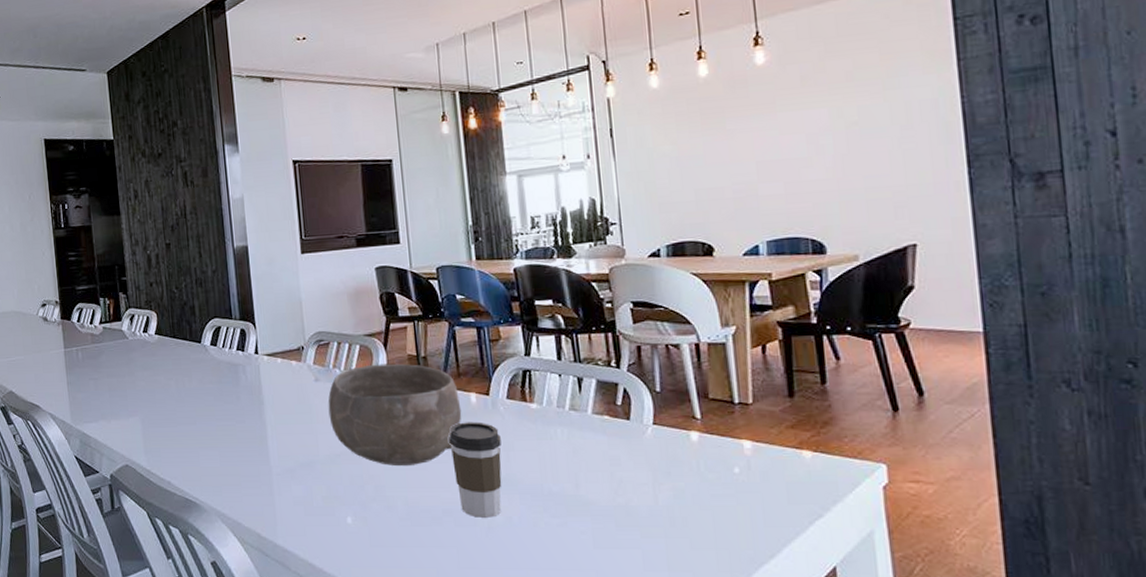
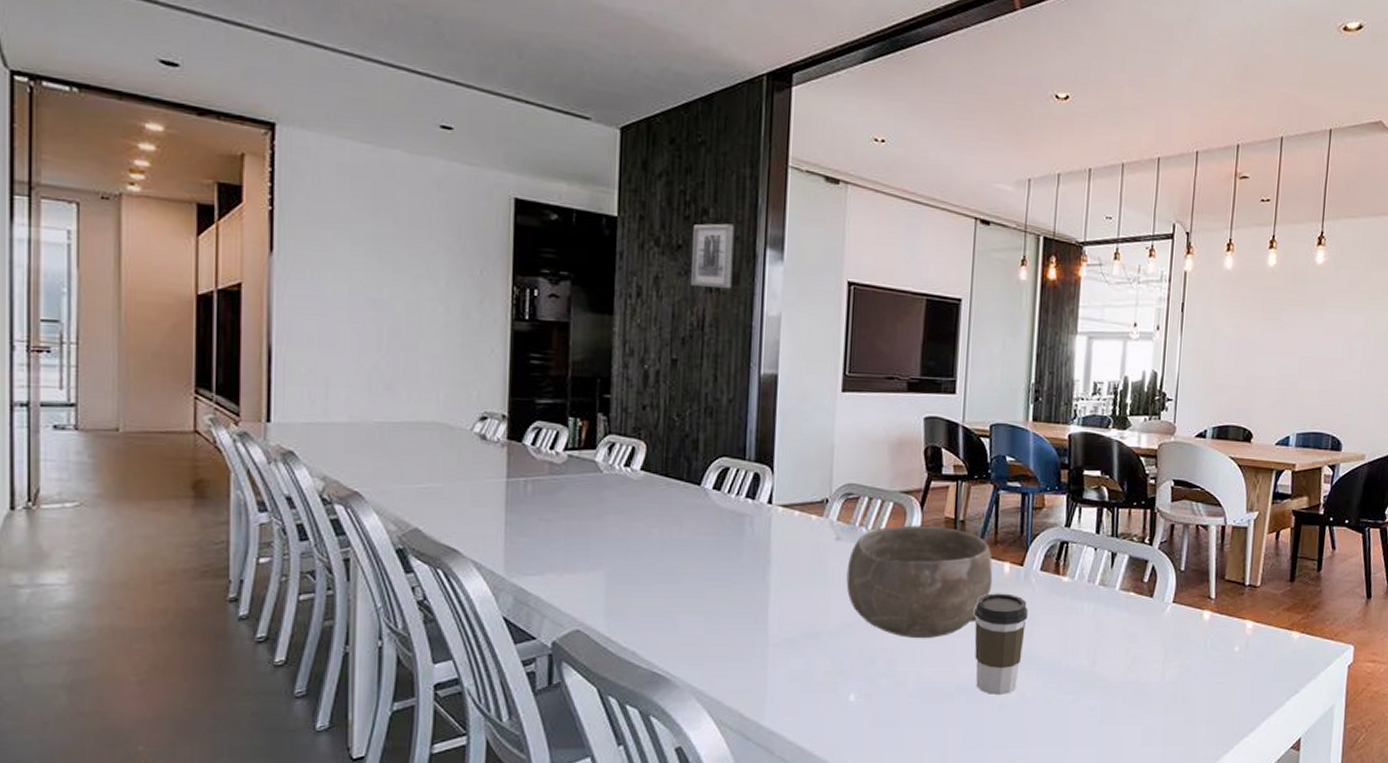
wall art: none [168,130,202,183] -> present [691,223,735,289]

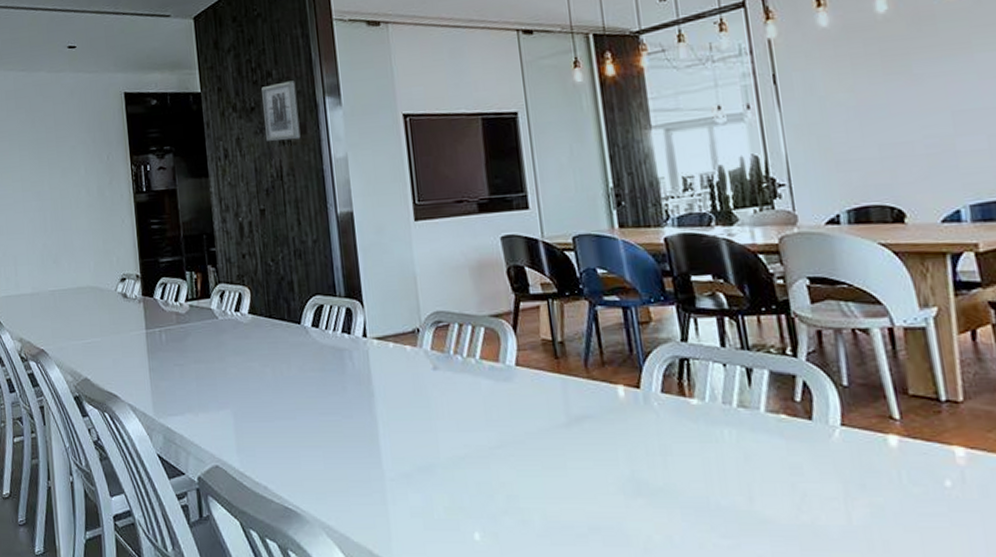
bowl: present [846,525,993,639] -> none [448,349,608,473]
coffee cup: present [974,593,1028,694] -> none [593,420,660,537]

